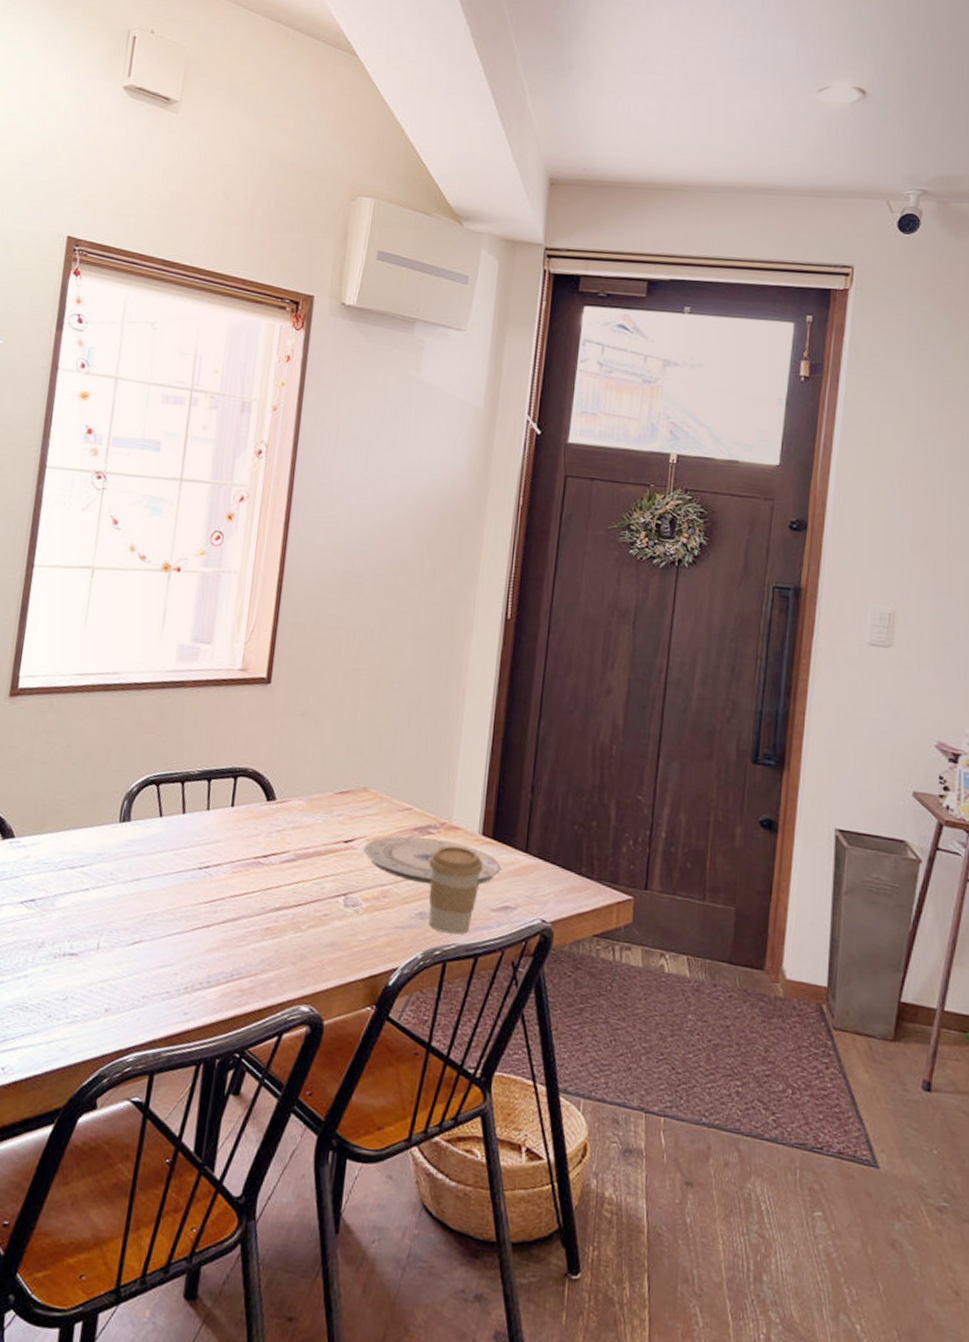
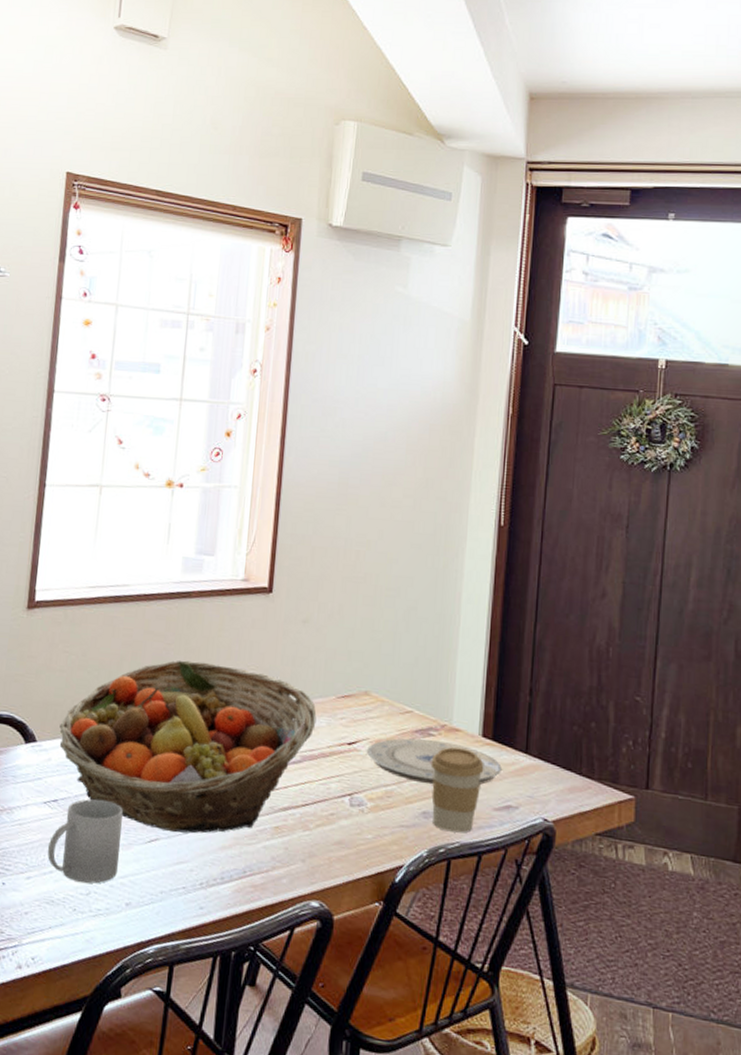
mug: none [22,898,105,988] -> present [47,799,123,884]
fruit basket: none [39,752,313,935] -> present [59,660,317,834]

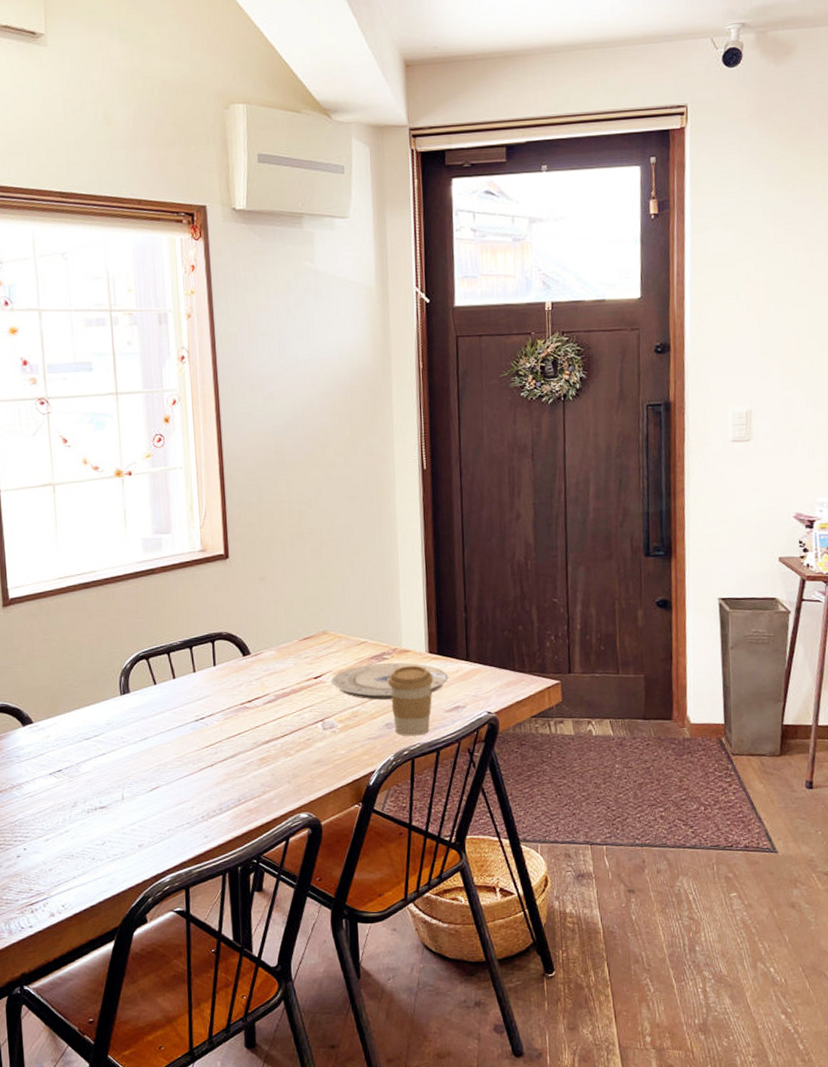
mug: present [47,799,123,884] -> none [60,762,126,835]
fruit basket: present [59,660,317,834] -> none [52,628,284,779]

